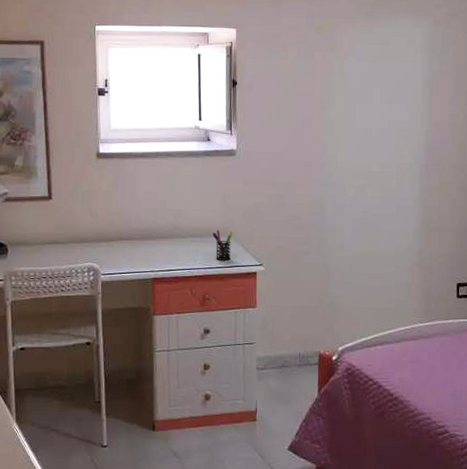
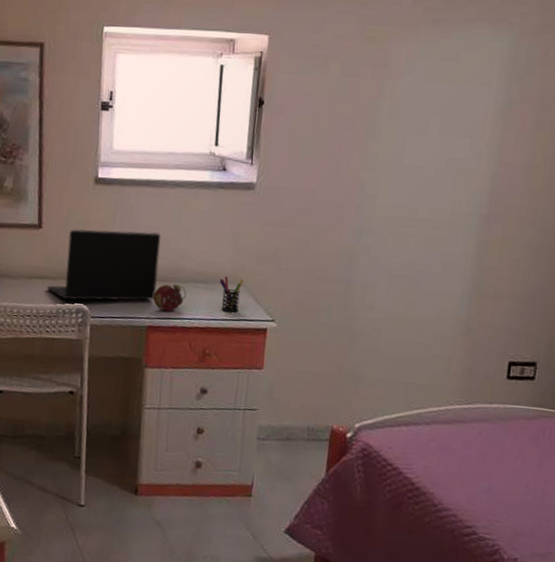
laptop: none [59,196,159,261] -> present [46,229,161,301]
alarm clock: none [156,240,185,264] -> present [153,284,187,312]

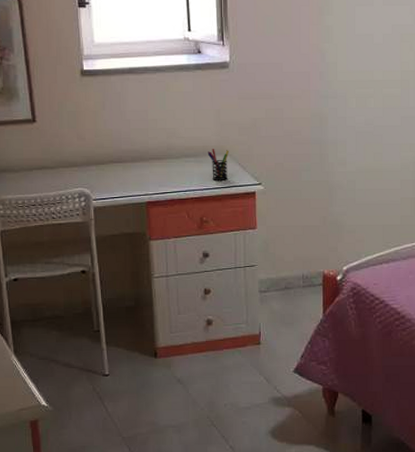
laptop: present [46,229,161,301] -> none [48,114,151,186]
alarm clock: present [153,284,187,312] -> none [149,161,179,187]

